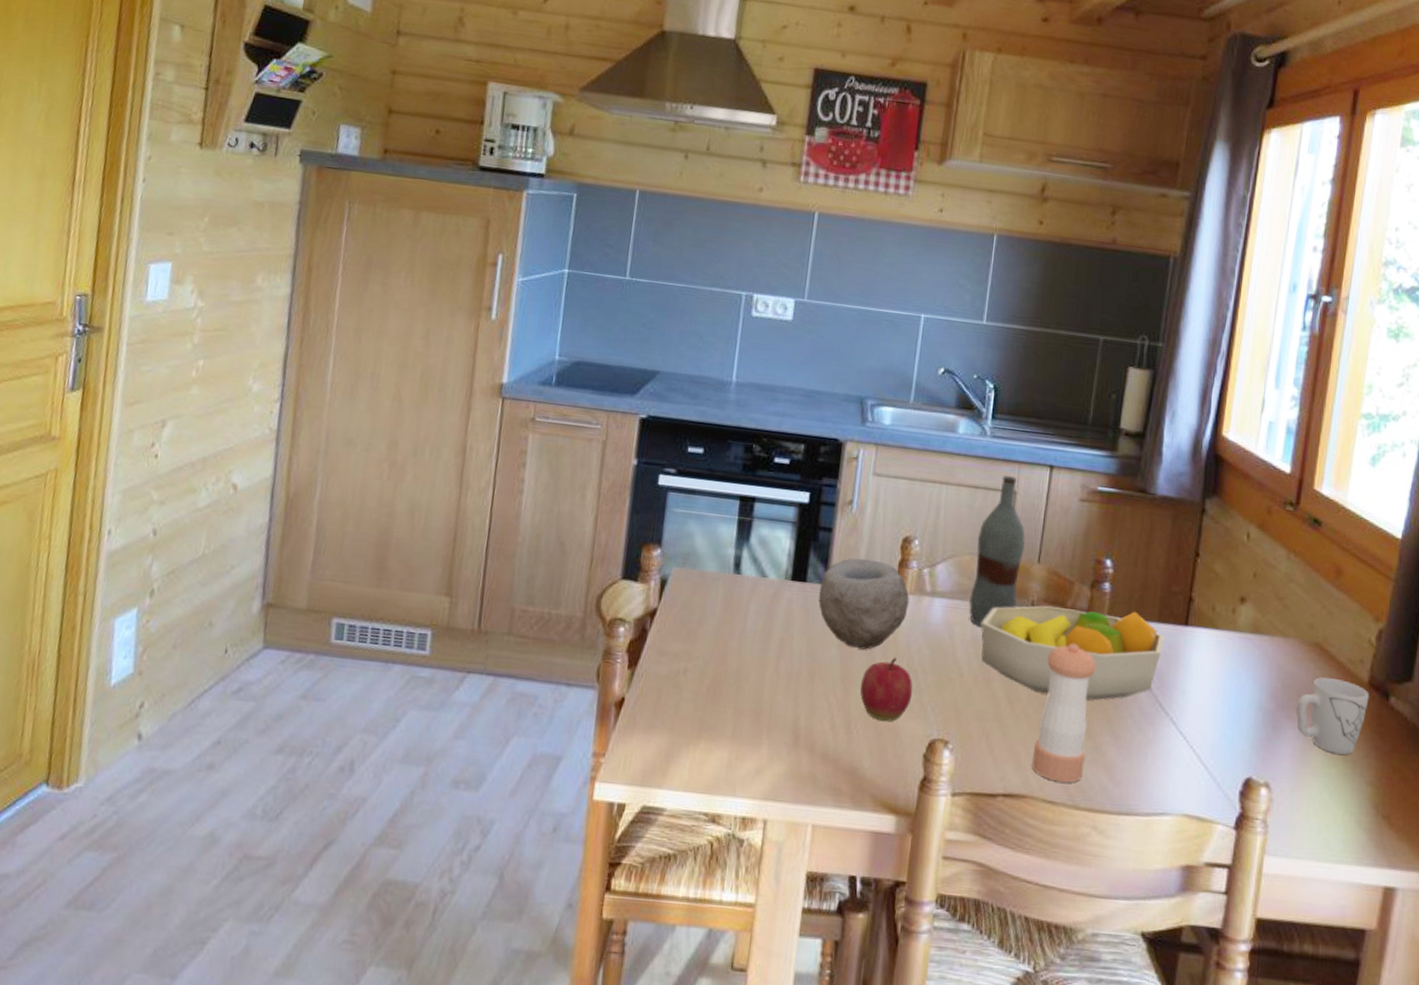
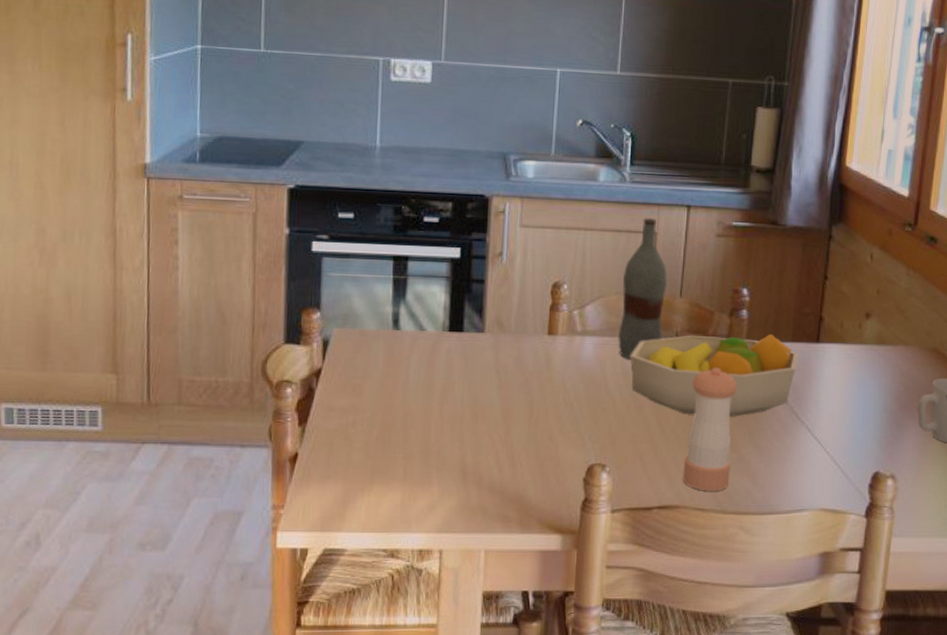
bowl: present [818,557,910,650] -> none [476,305,562,389]
apple: present [860,657,913,721] -> none [520,394,570,452]

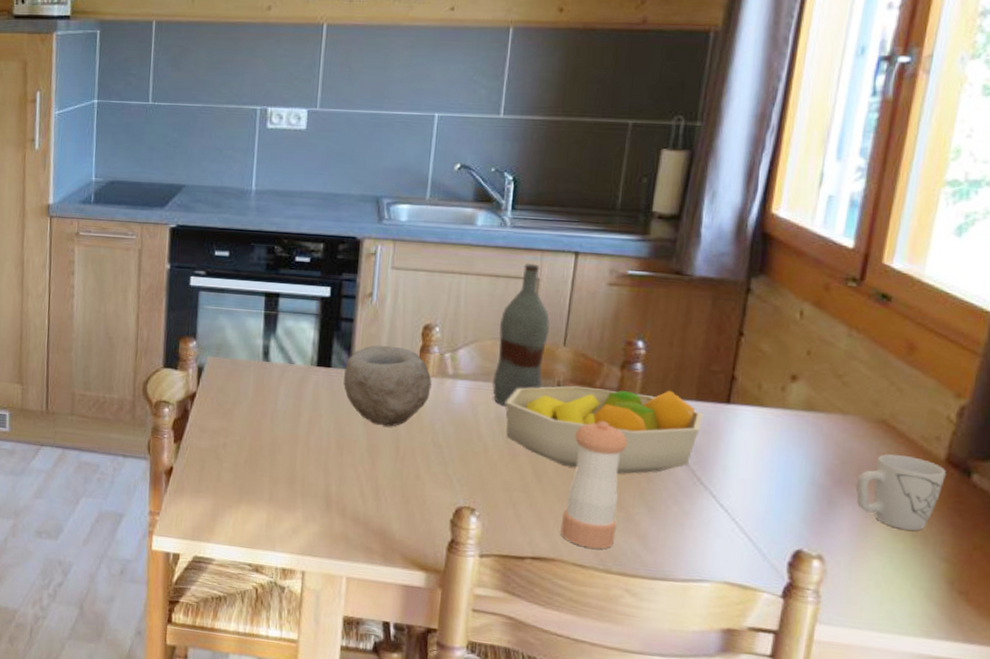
bowl: none [476,305,562,389] -> present [343,345,432,427]

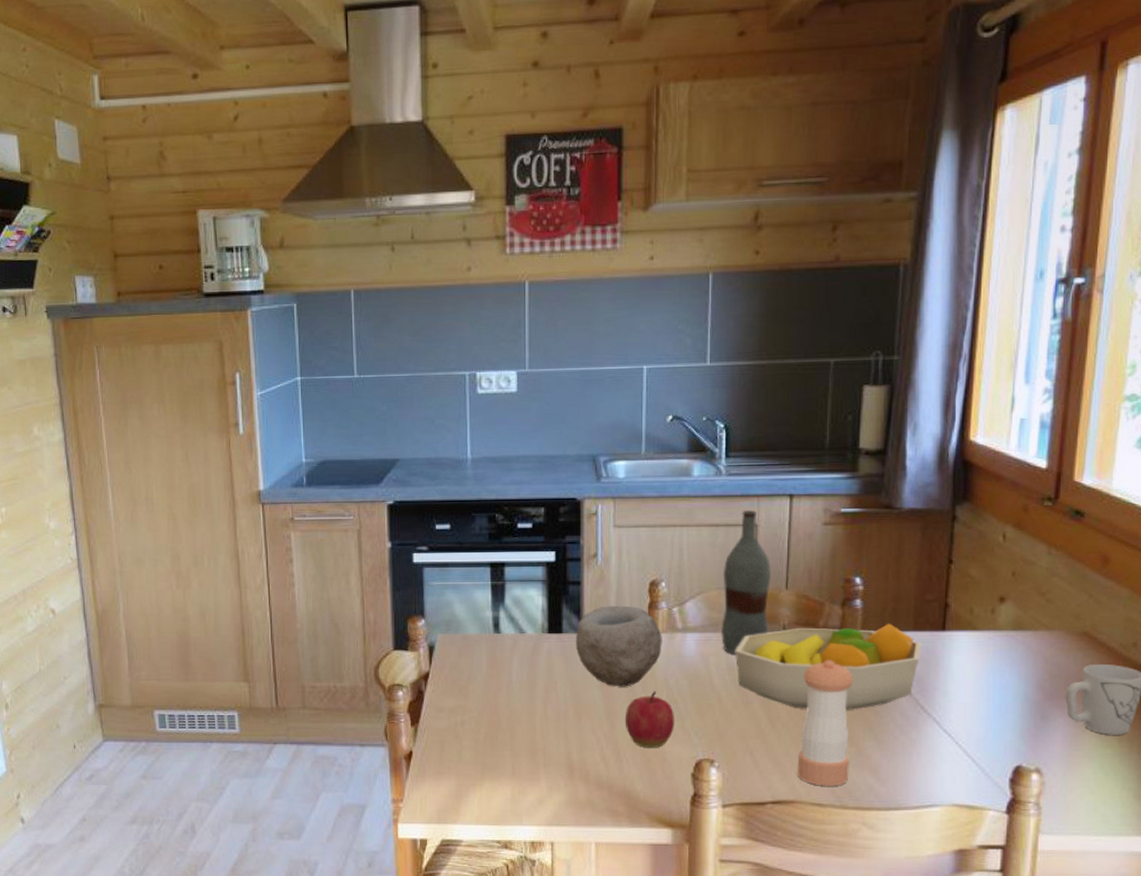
apple: none [386,433,438,490] -> present [624,691,675,748]

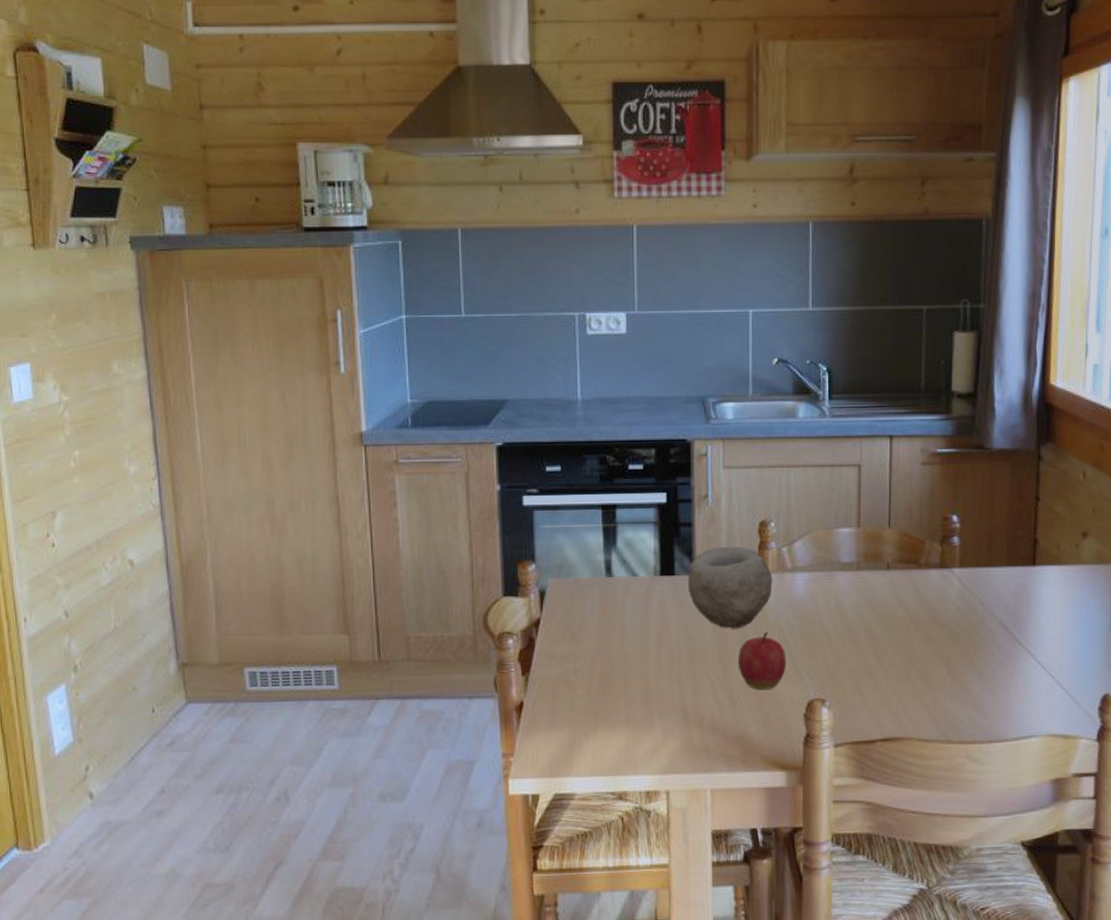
bottle: present [721,509,771,654] -> none [829,450,874,593]
fruit bowl: present [734,623,922,710] -> none [842,559,1016,645]
pepper shaker: present [797,660,854,786] -> none [904,596,954,722]

